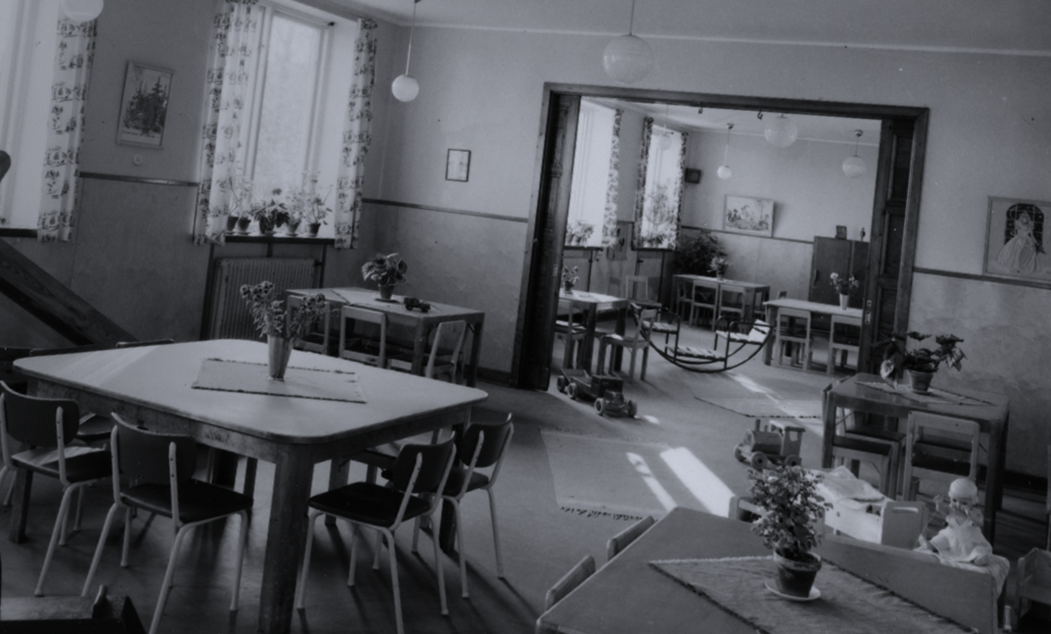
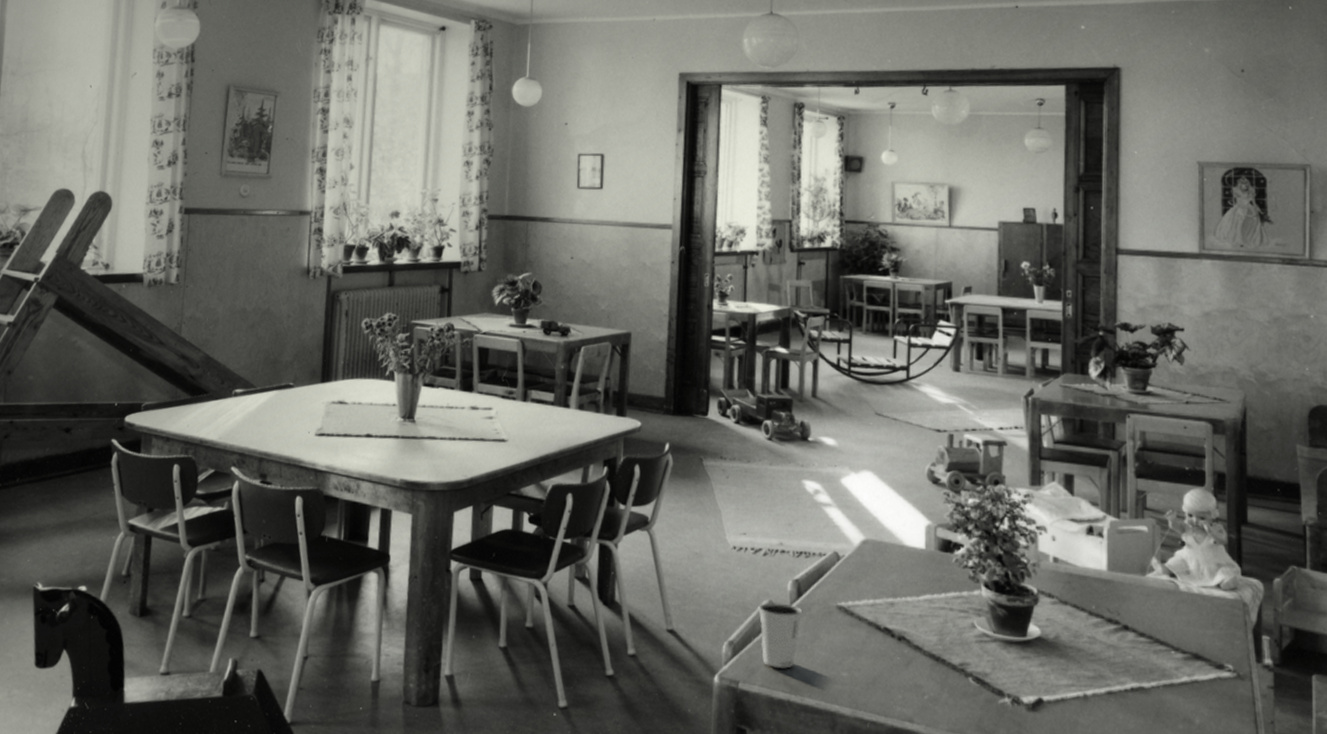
dixie cup: none [579,557,618,615] -> present [758,602,802,669]

